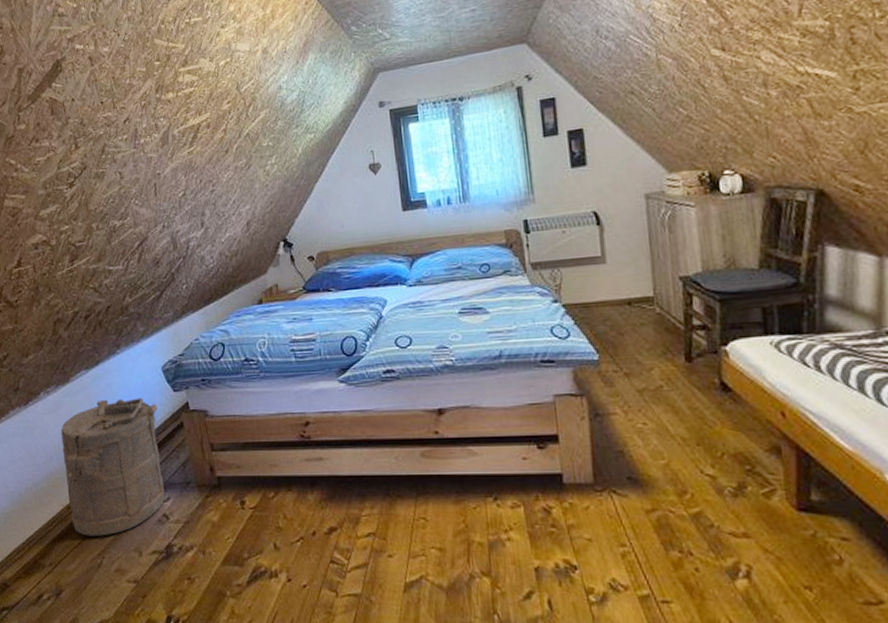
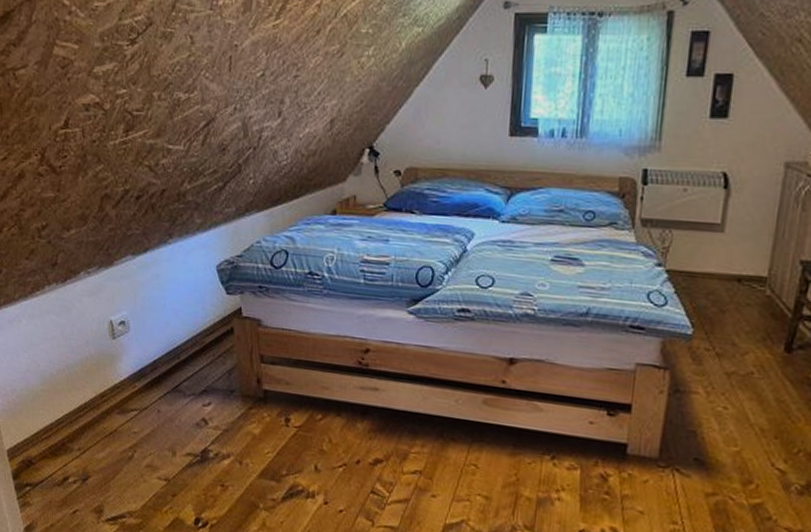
laundry hamper: present [61,398,165,536] -> none [100,290,207,430]

